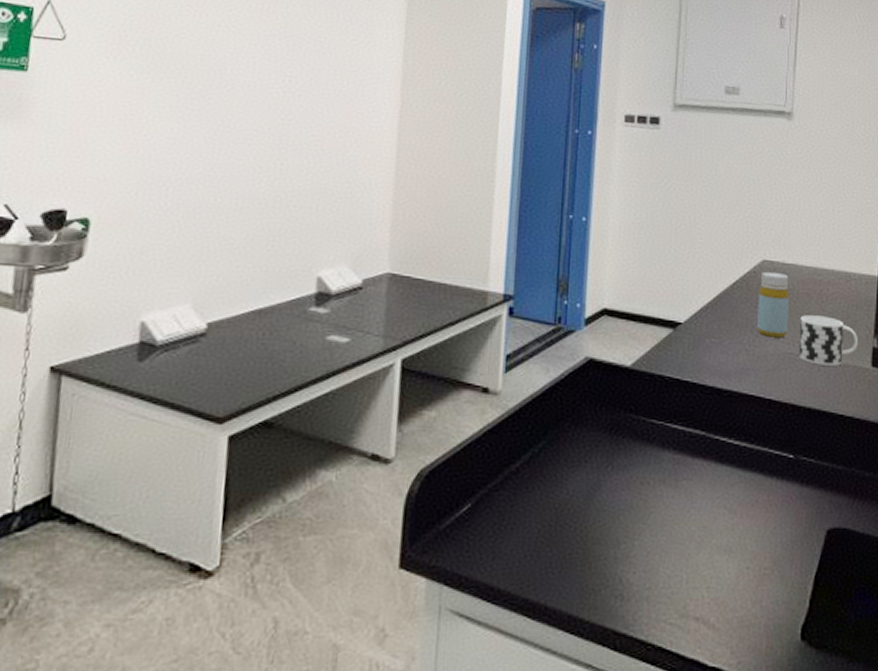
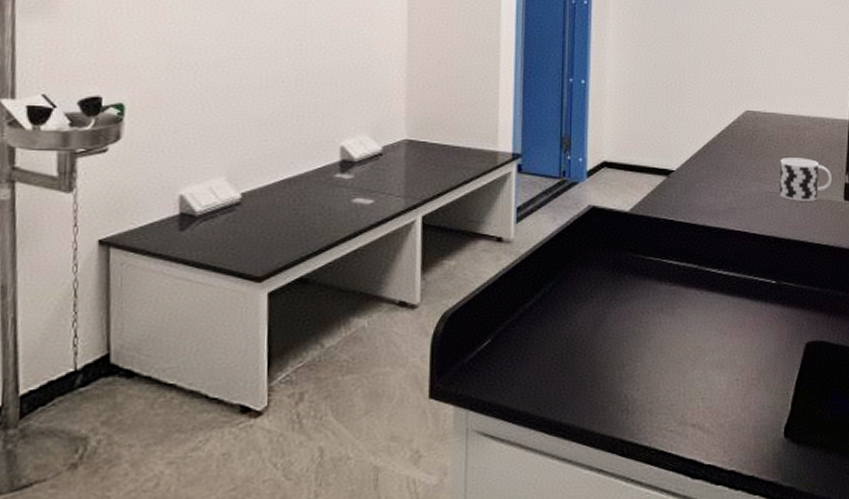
bottle: present [757,271,790,338] -> none [742,120,771,179]

